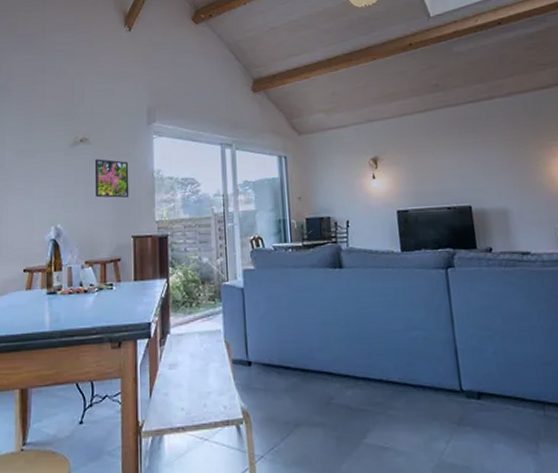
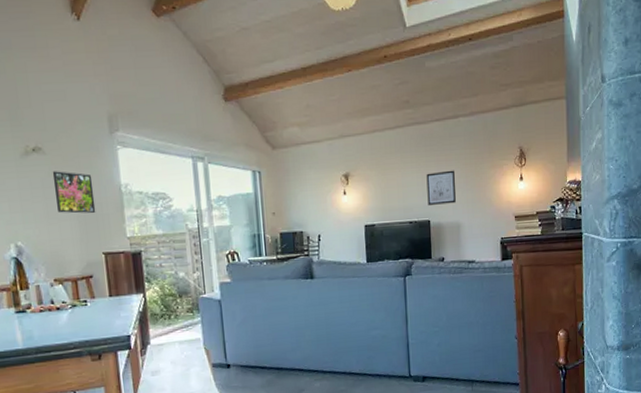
wall art: none [463,152,500,190] -> present [426,170,456,205]

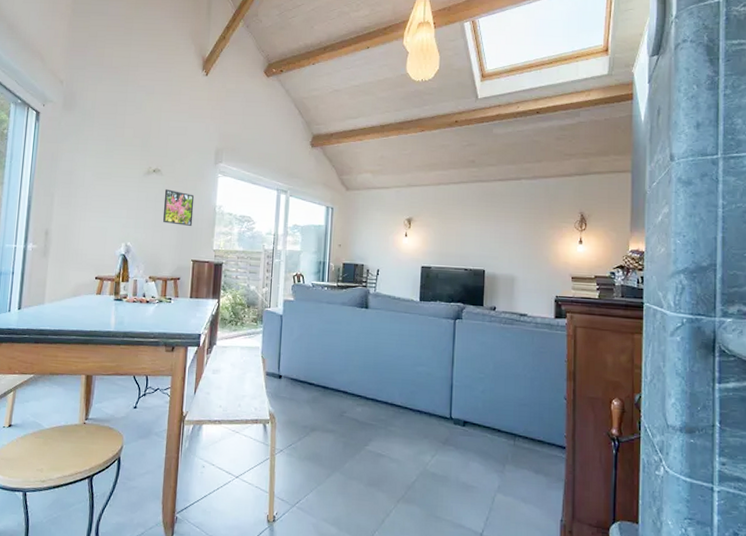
wall art: present [426,170,456,205] -> none [484,226,513,257]

